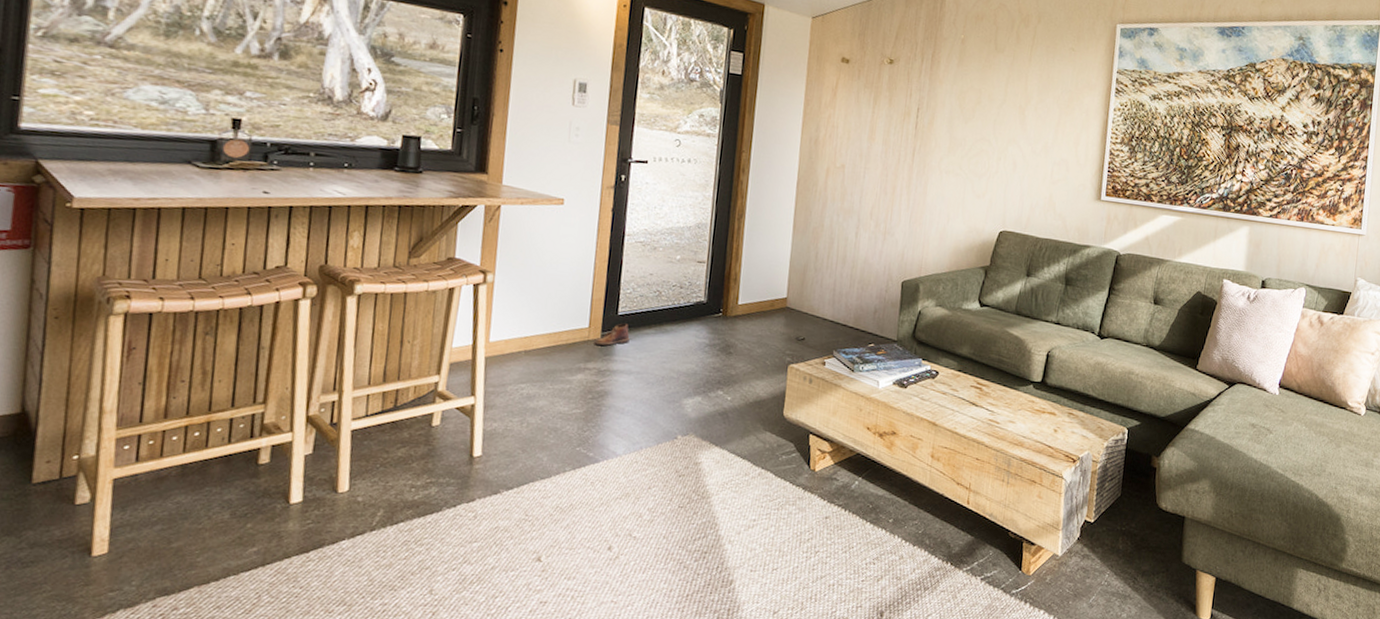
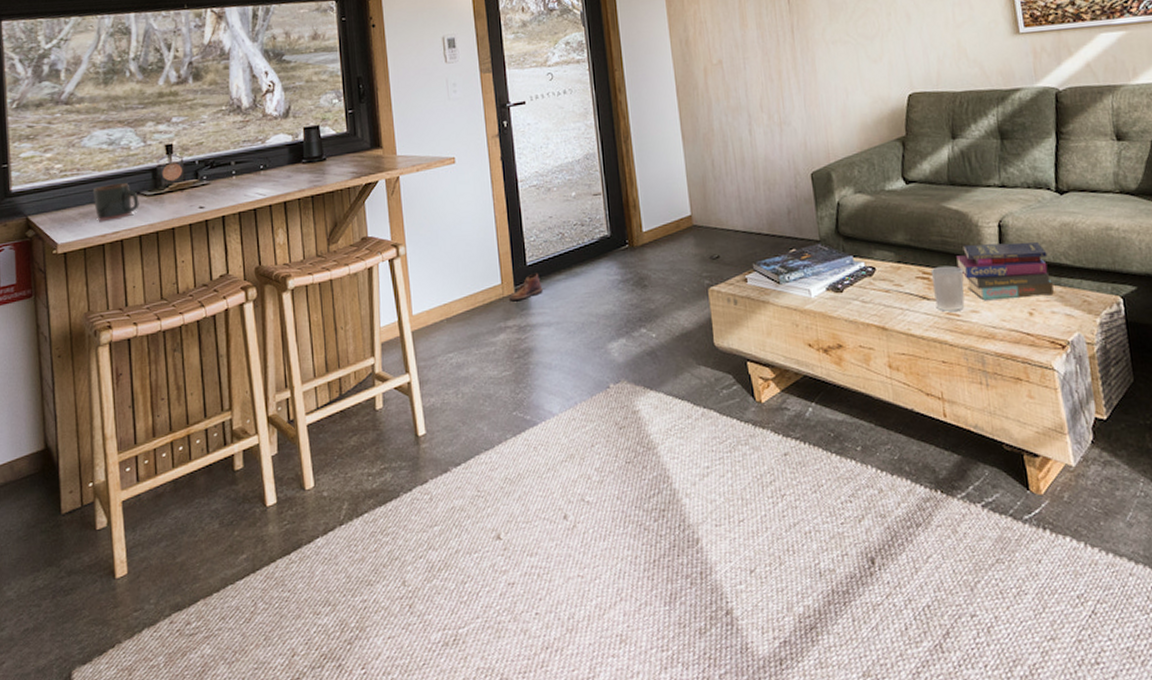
mug: none [129,145,189,185] -> present [93,183,139,221]
candle holder: none [981,380,1011,419] -> present [930,265,965,311]
books: none [1006,366,1080,418] -> present [956,242,1054,300]

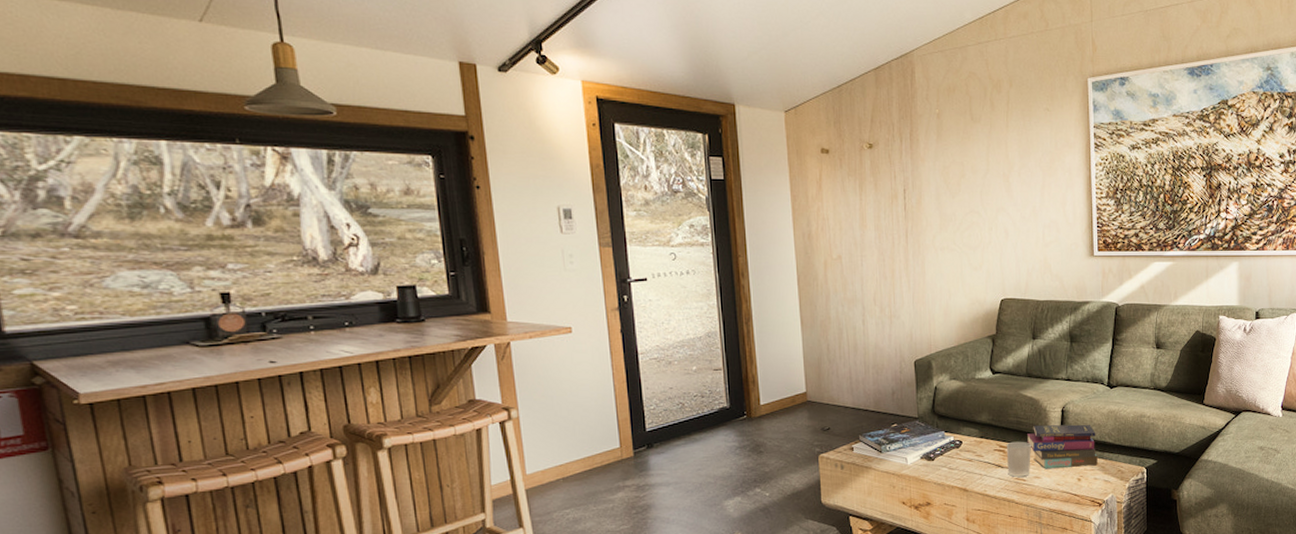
mug: present [93,183,139,221] -> none [125,331,190,371]
boot: present [508,273,543,302] -> none [627,438,662,464]

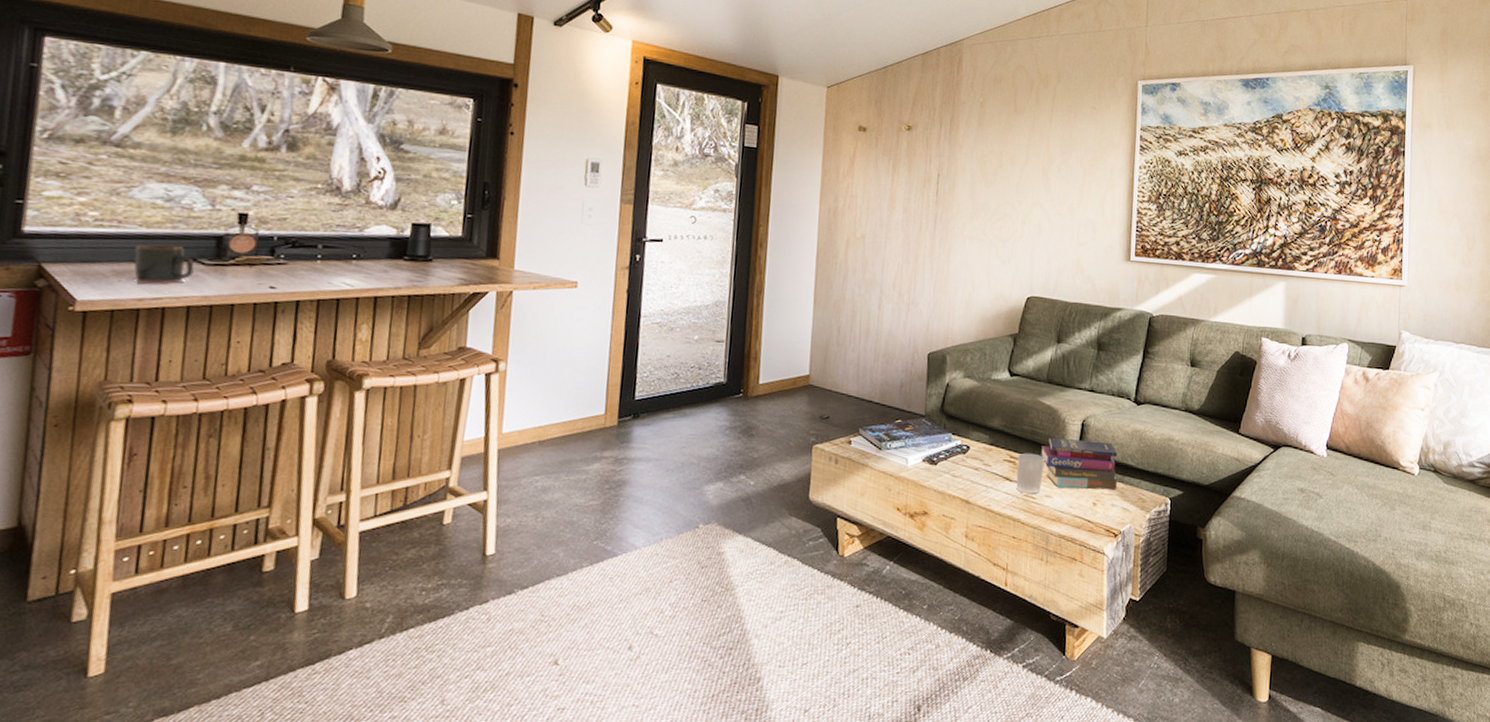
mug: none [125,331,190,371] -> present [133,244,194,284]

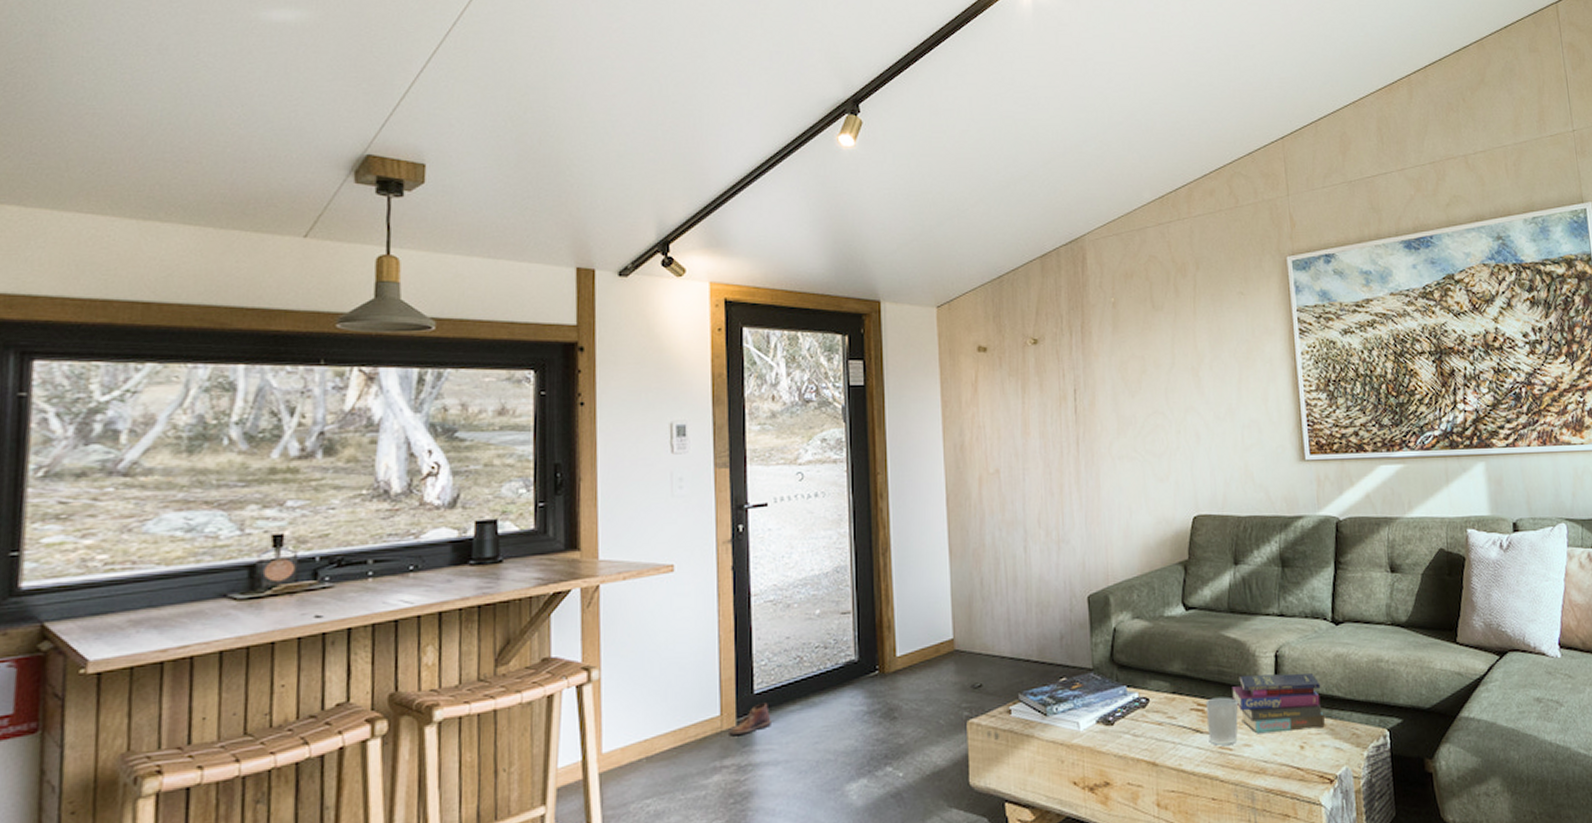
mug: present [133,244,194,284] -> none [153,582,225,631]
boot: none [609,408,648,434] -> present [727,703,771,737]

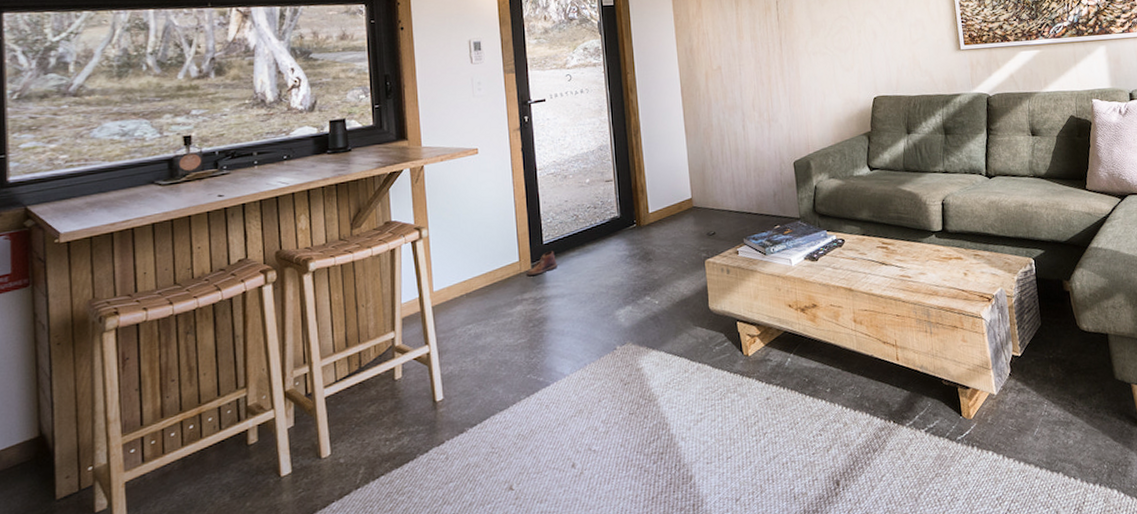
candle holder: present [1205,697,1239,745] -> none [888,236,915,274]
books: present [1232,673,1325,733] -> none [909,216,983,264]

